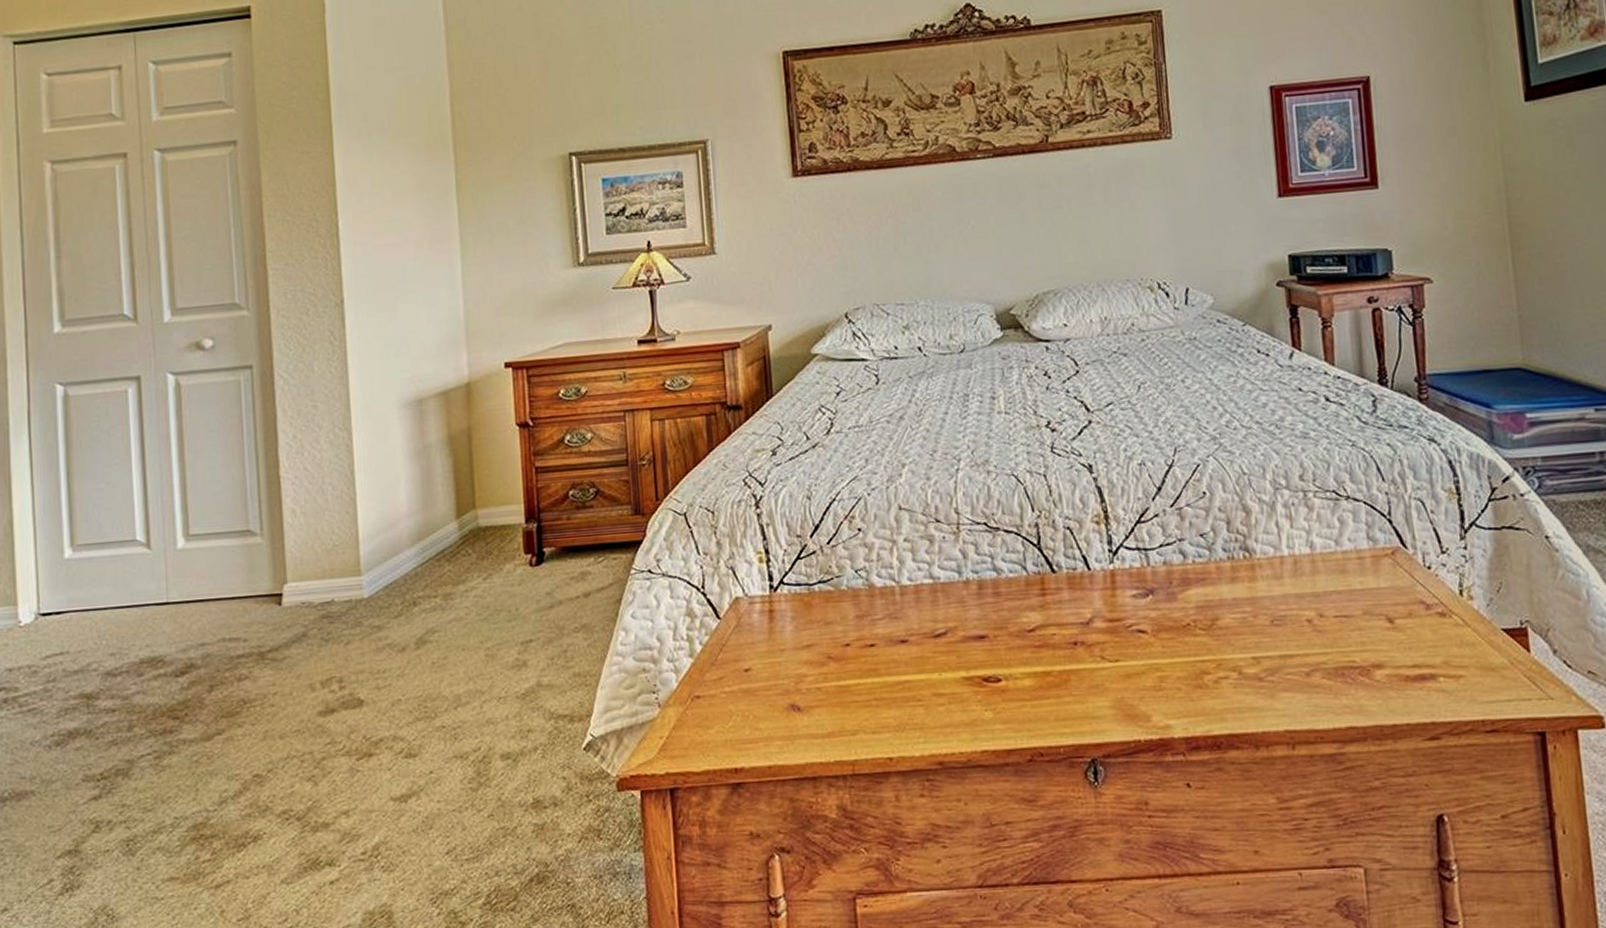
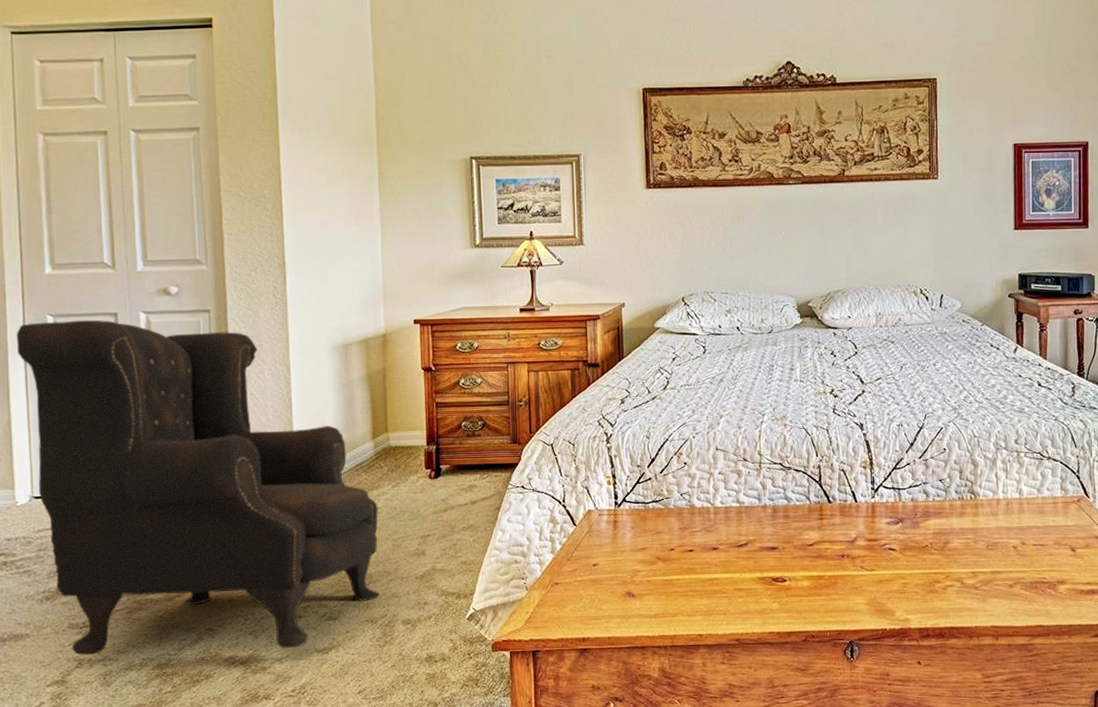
armchair: none [19,386,472,816] -> present [16,319,381,656]

